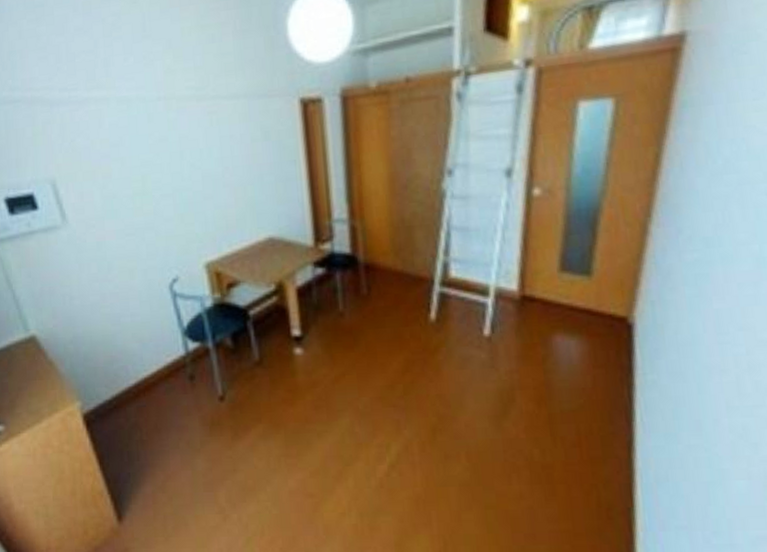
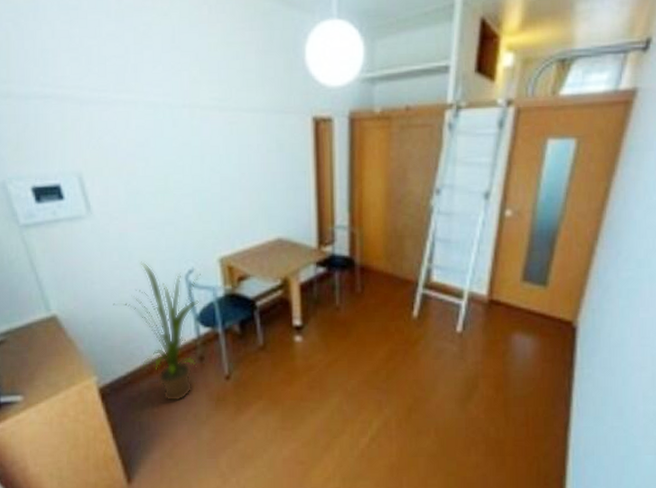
house plant: none [93,272,186,428] -> present [113,261,201,402]

